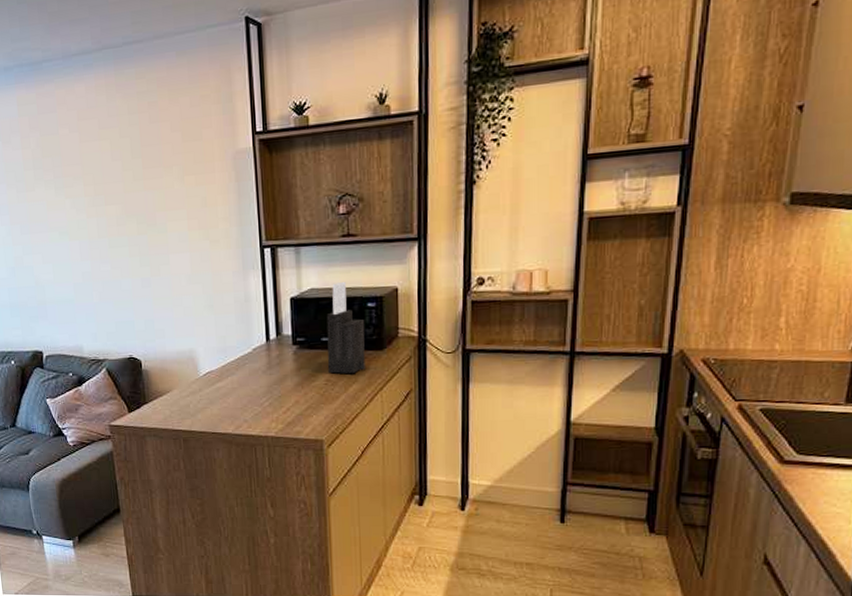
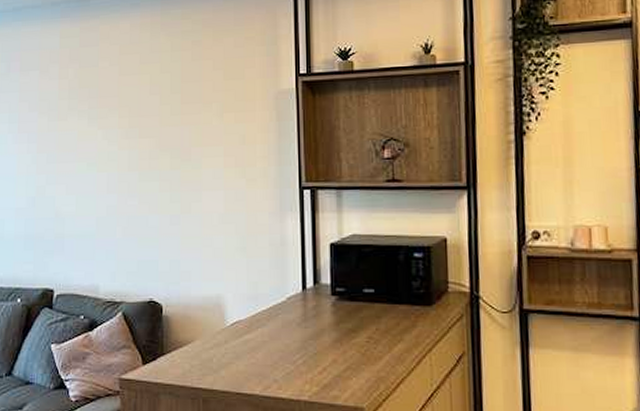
knife block: present [326,281,365,374] -> none [369,228,412,330]

